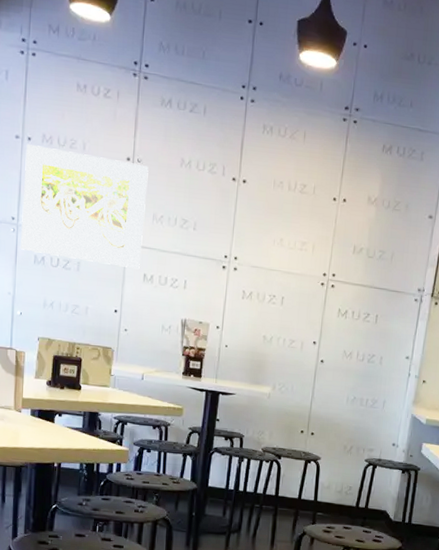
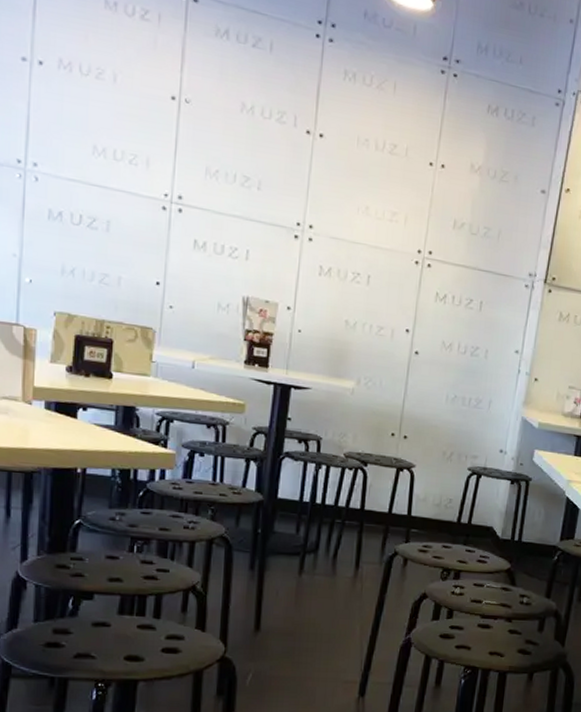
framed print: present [20,143,149,270] -> none [28,68,200,234]

